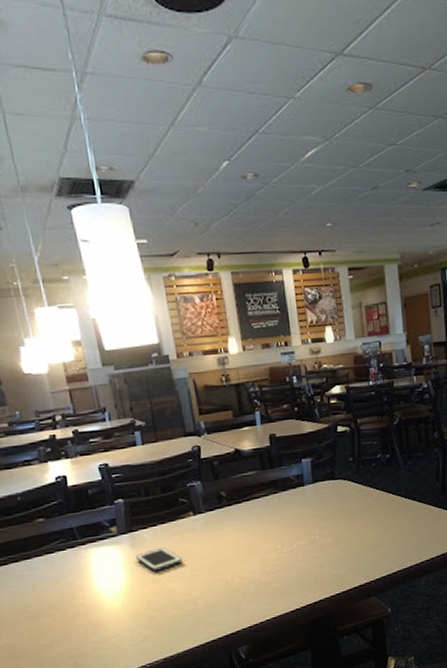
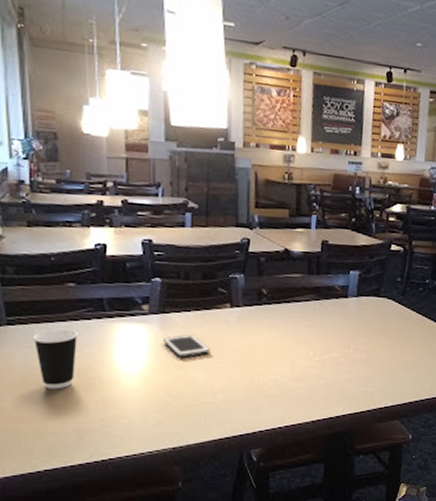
dixie cup: none [15,562,60,623] -> present [33,329,79,390]

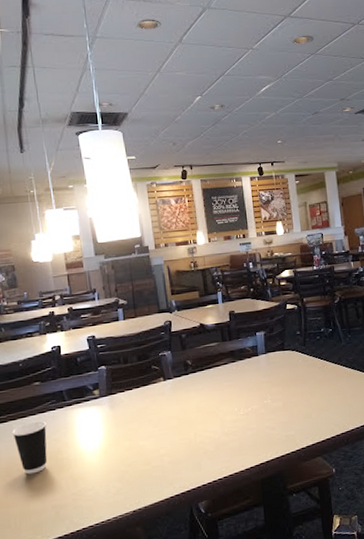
cell phone: present [164,335,210,358] -> none [114,409,153,430]

